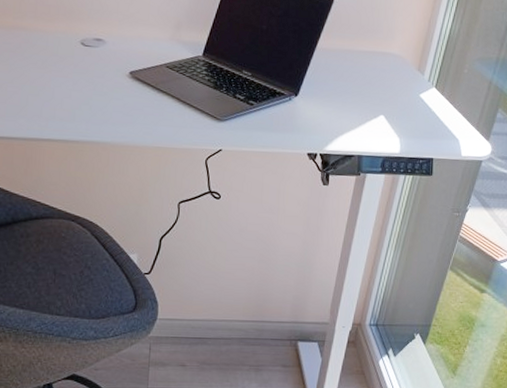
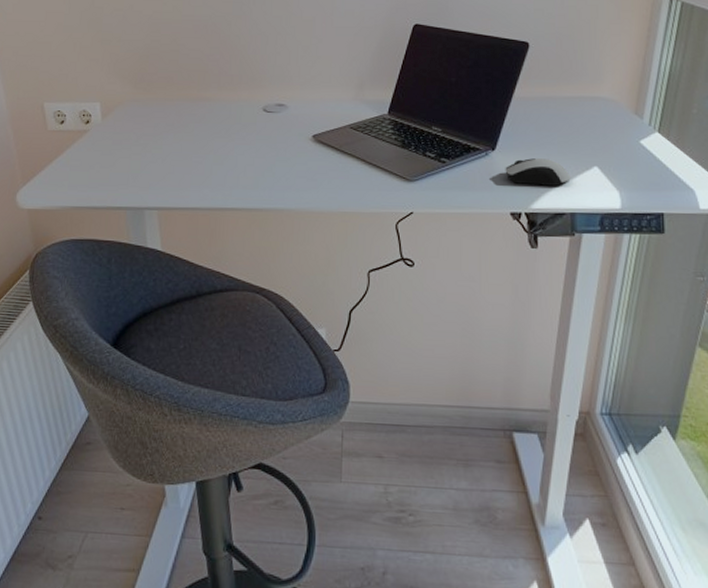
computer mouse: none [305,105,361,131] -> present [505,158,571,186]

